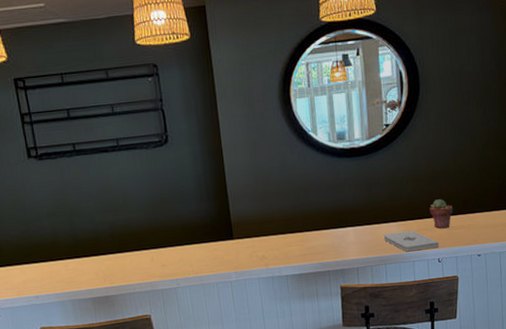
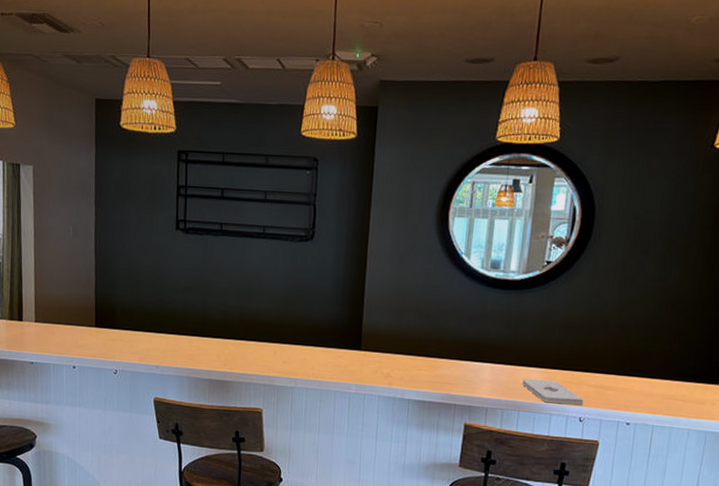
potted succulent: present [429,199,453,229] -> none [579,353,607,387]

